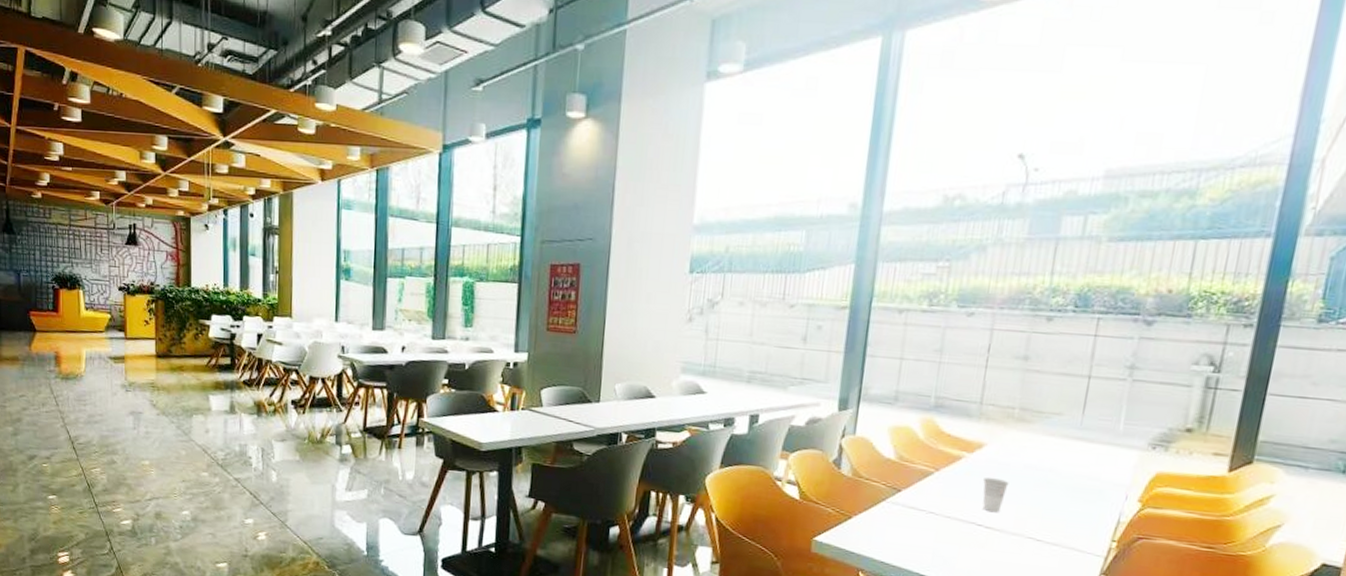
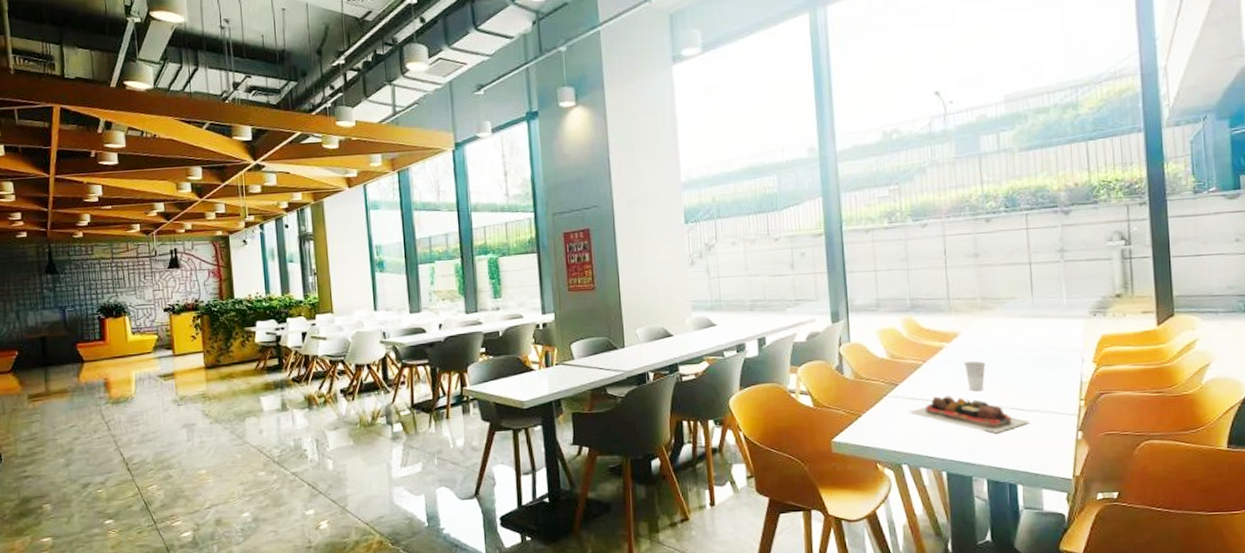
food tray: none [907,510,1047,562] -> present [909,396,1031,434]

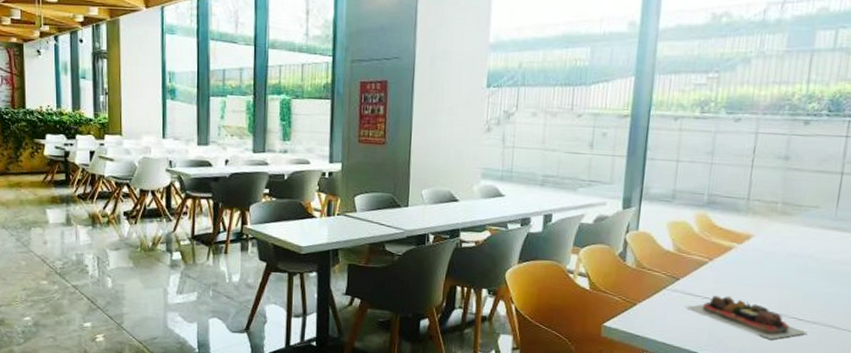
cup: present [964,361,986,392] -> none [751,265,774,297]

